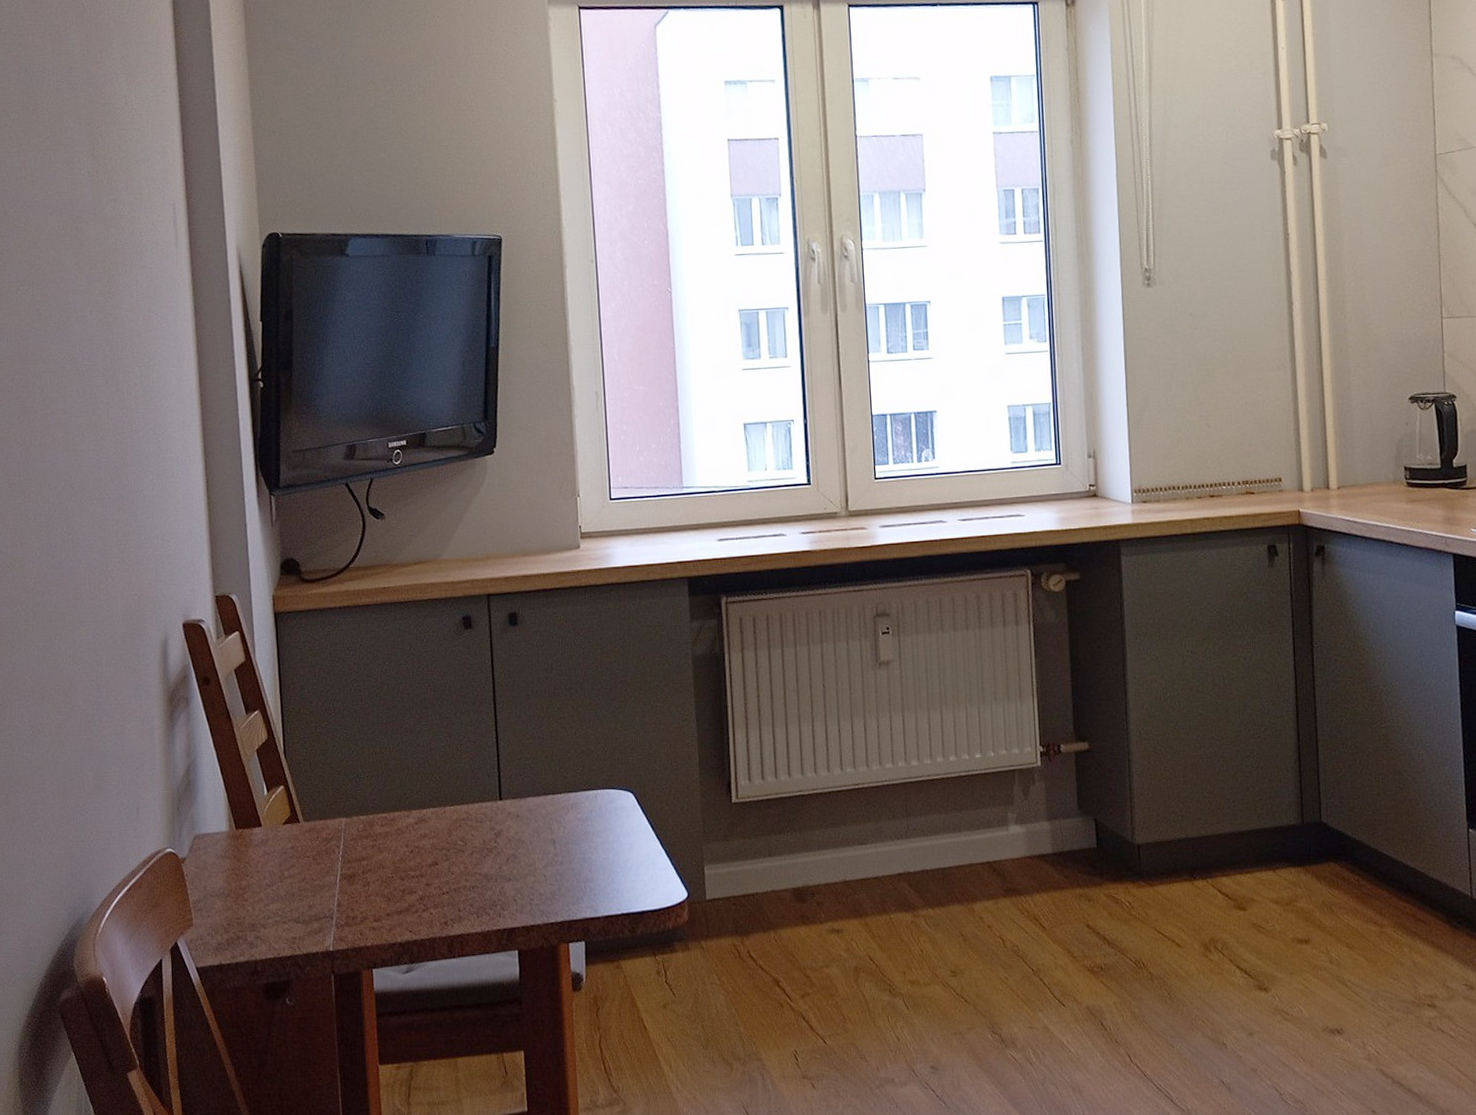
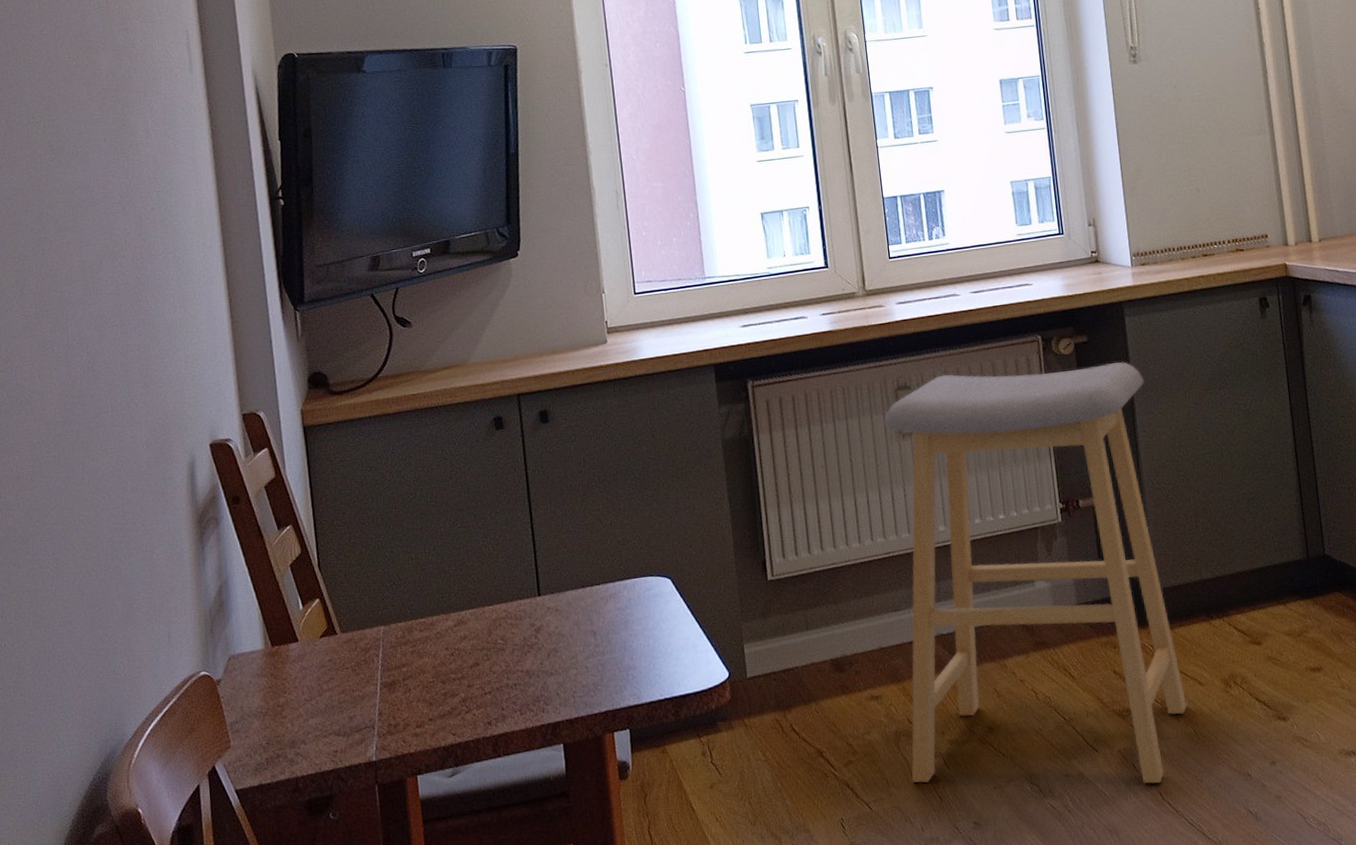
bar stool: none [860,603,1163,1045] -> present [884,362,1188,784]

